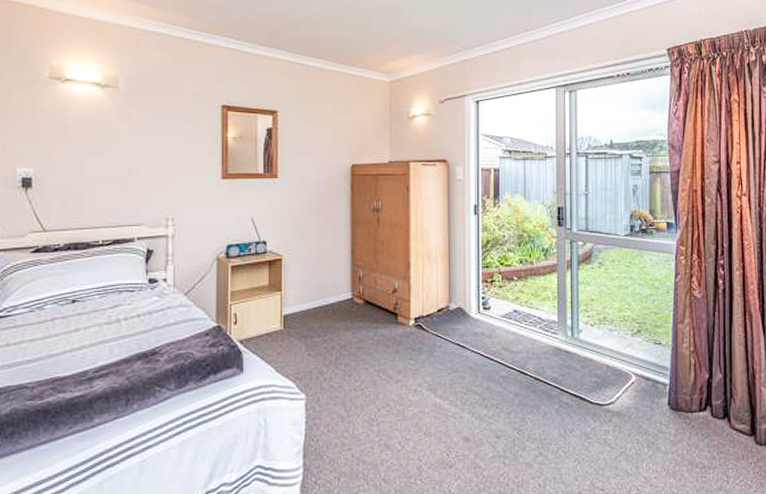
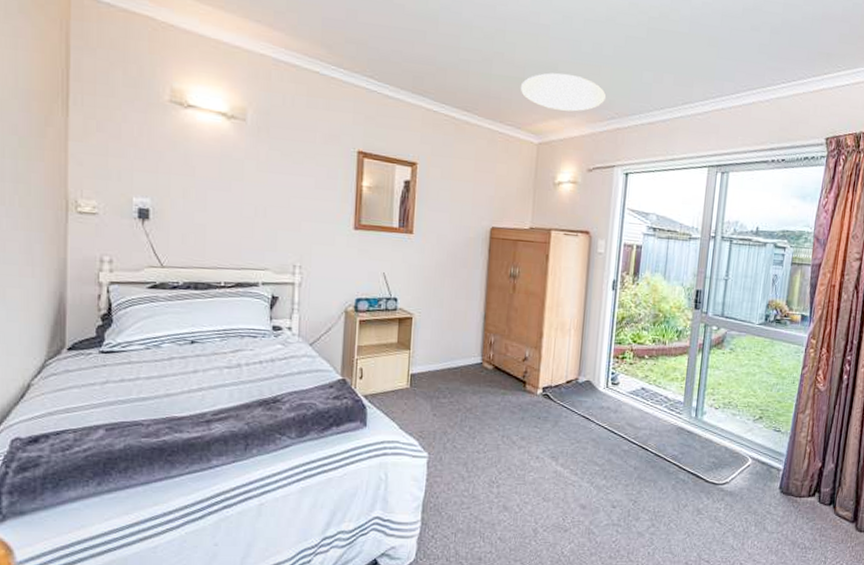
ceiling light: none [370,15,451,49] -> present [521,73,607,112]

